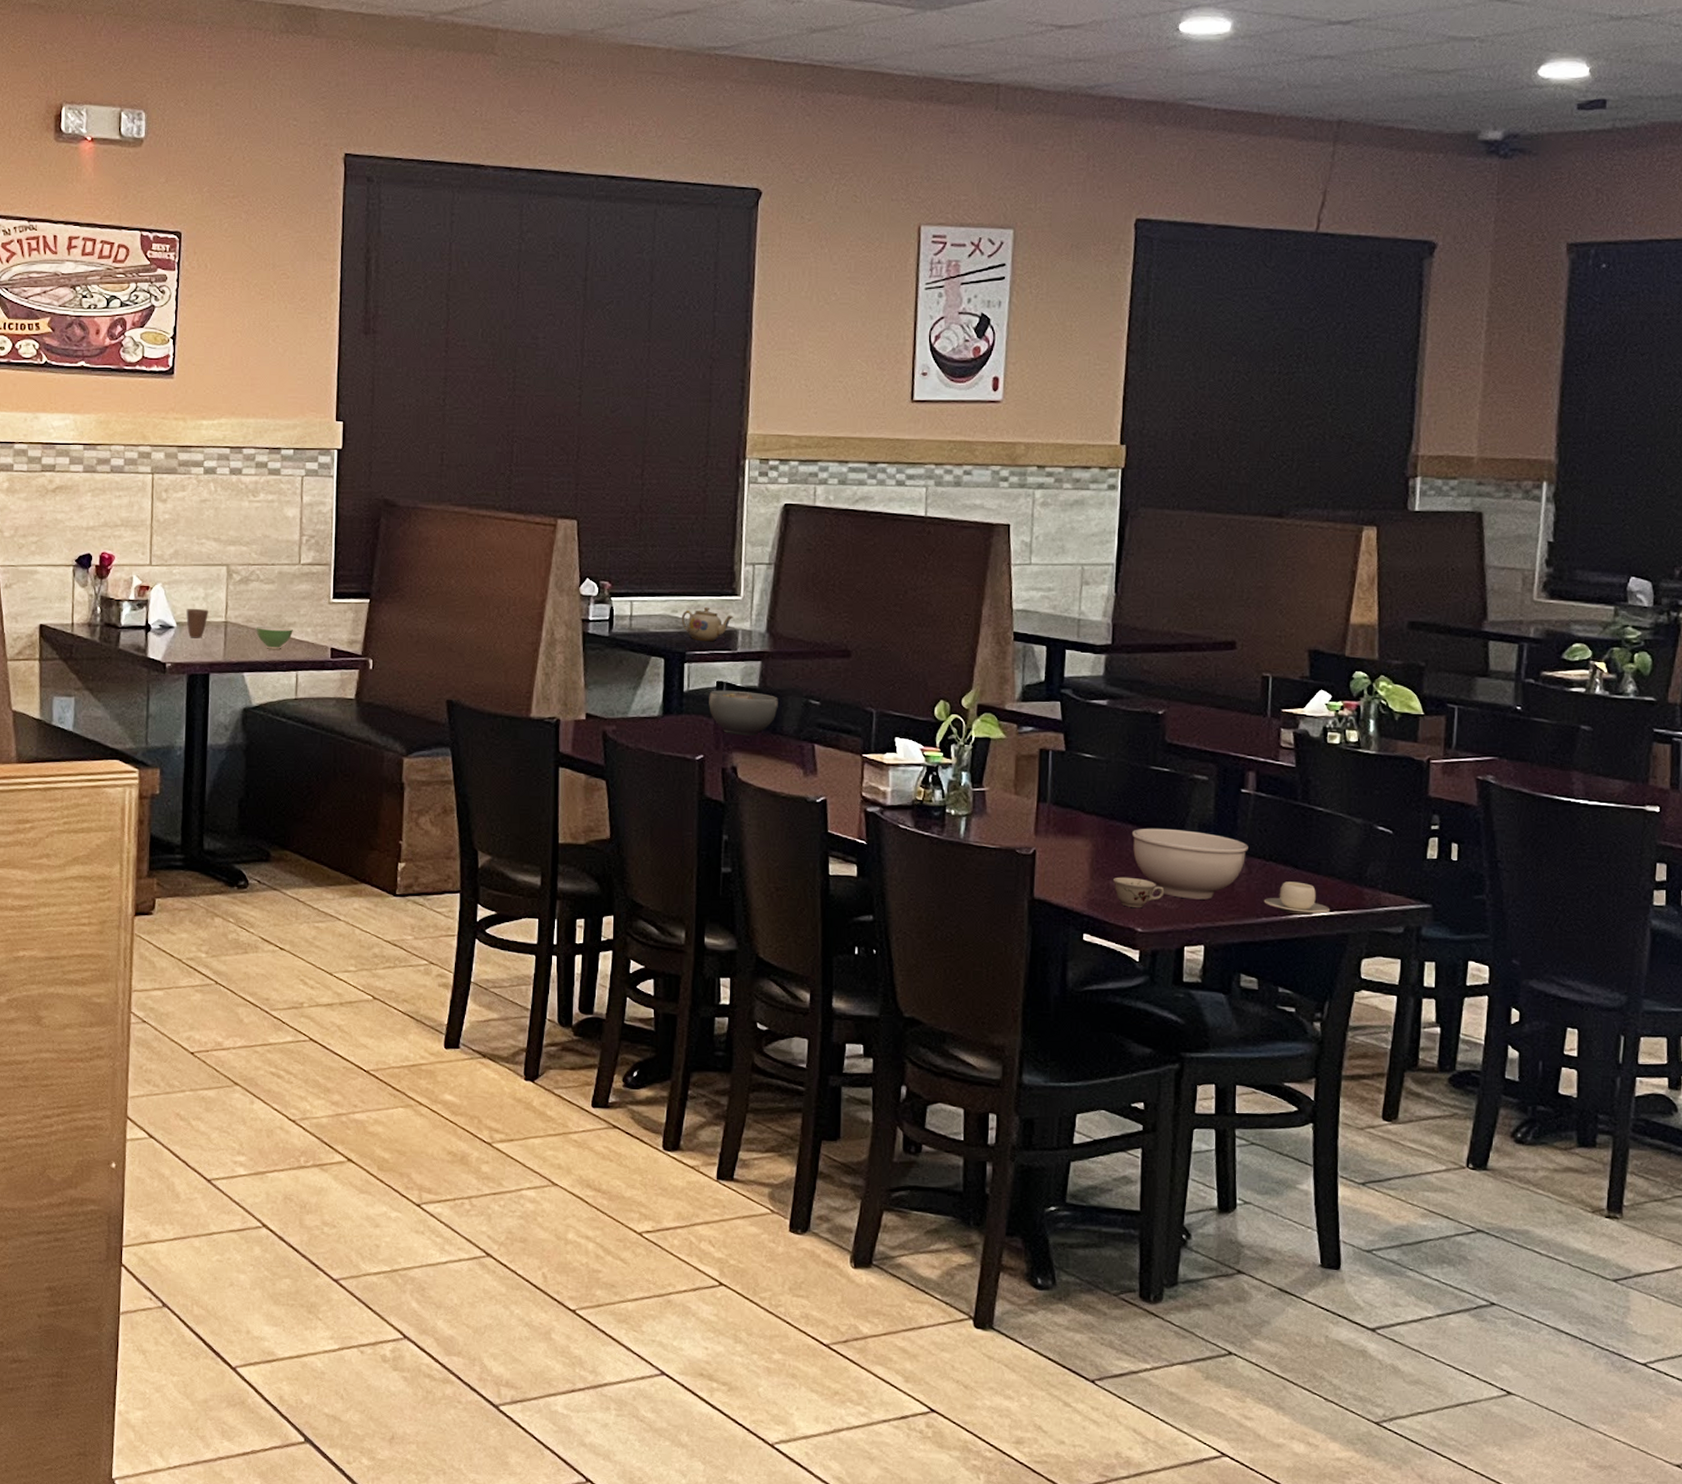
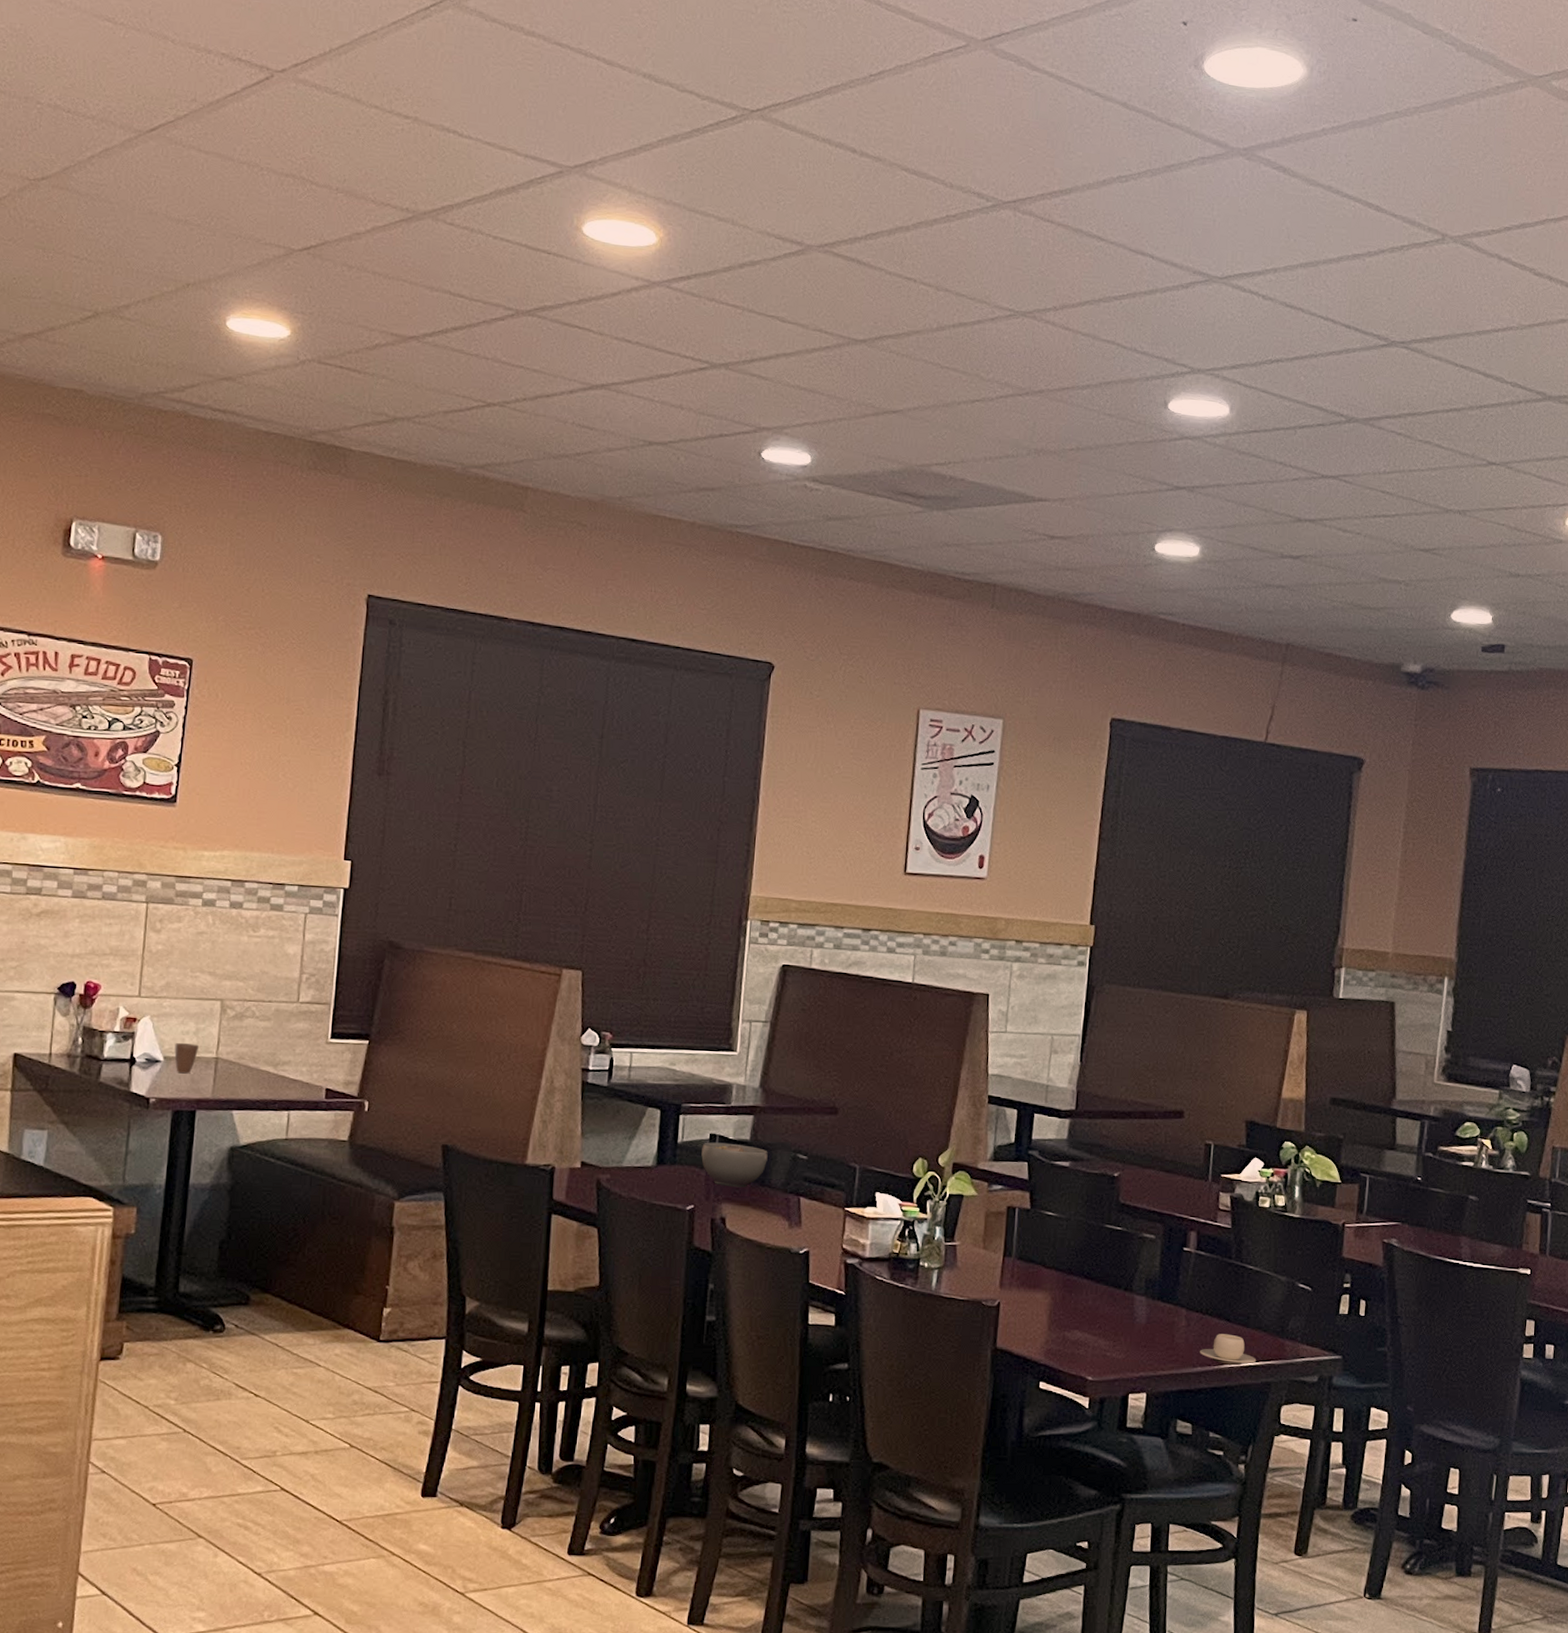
bowl: present [256,626,293,650] -> none [248,1063,287,1089]
teapot: present [681,607,733,642] -> none [678,1061,729,1095]
teacup: present [1113,877,1165,909] -> none [1068,1328,1114,1358]
soup bowl: present [1131,828,1248,900] -> none [1086,1282,1188,1350]

